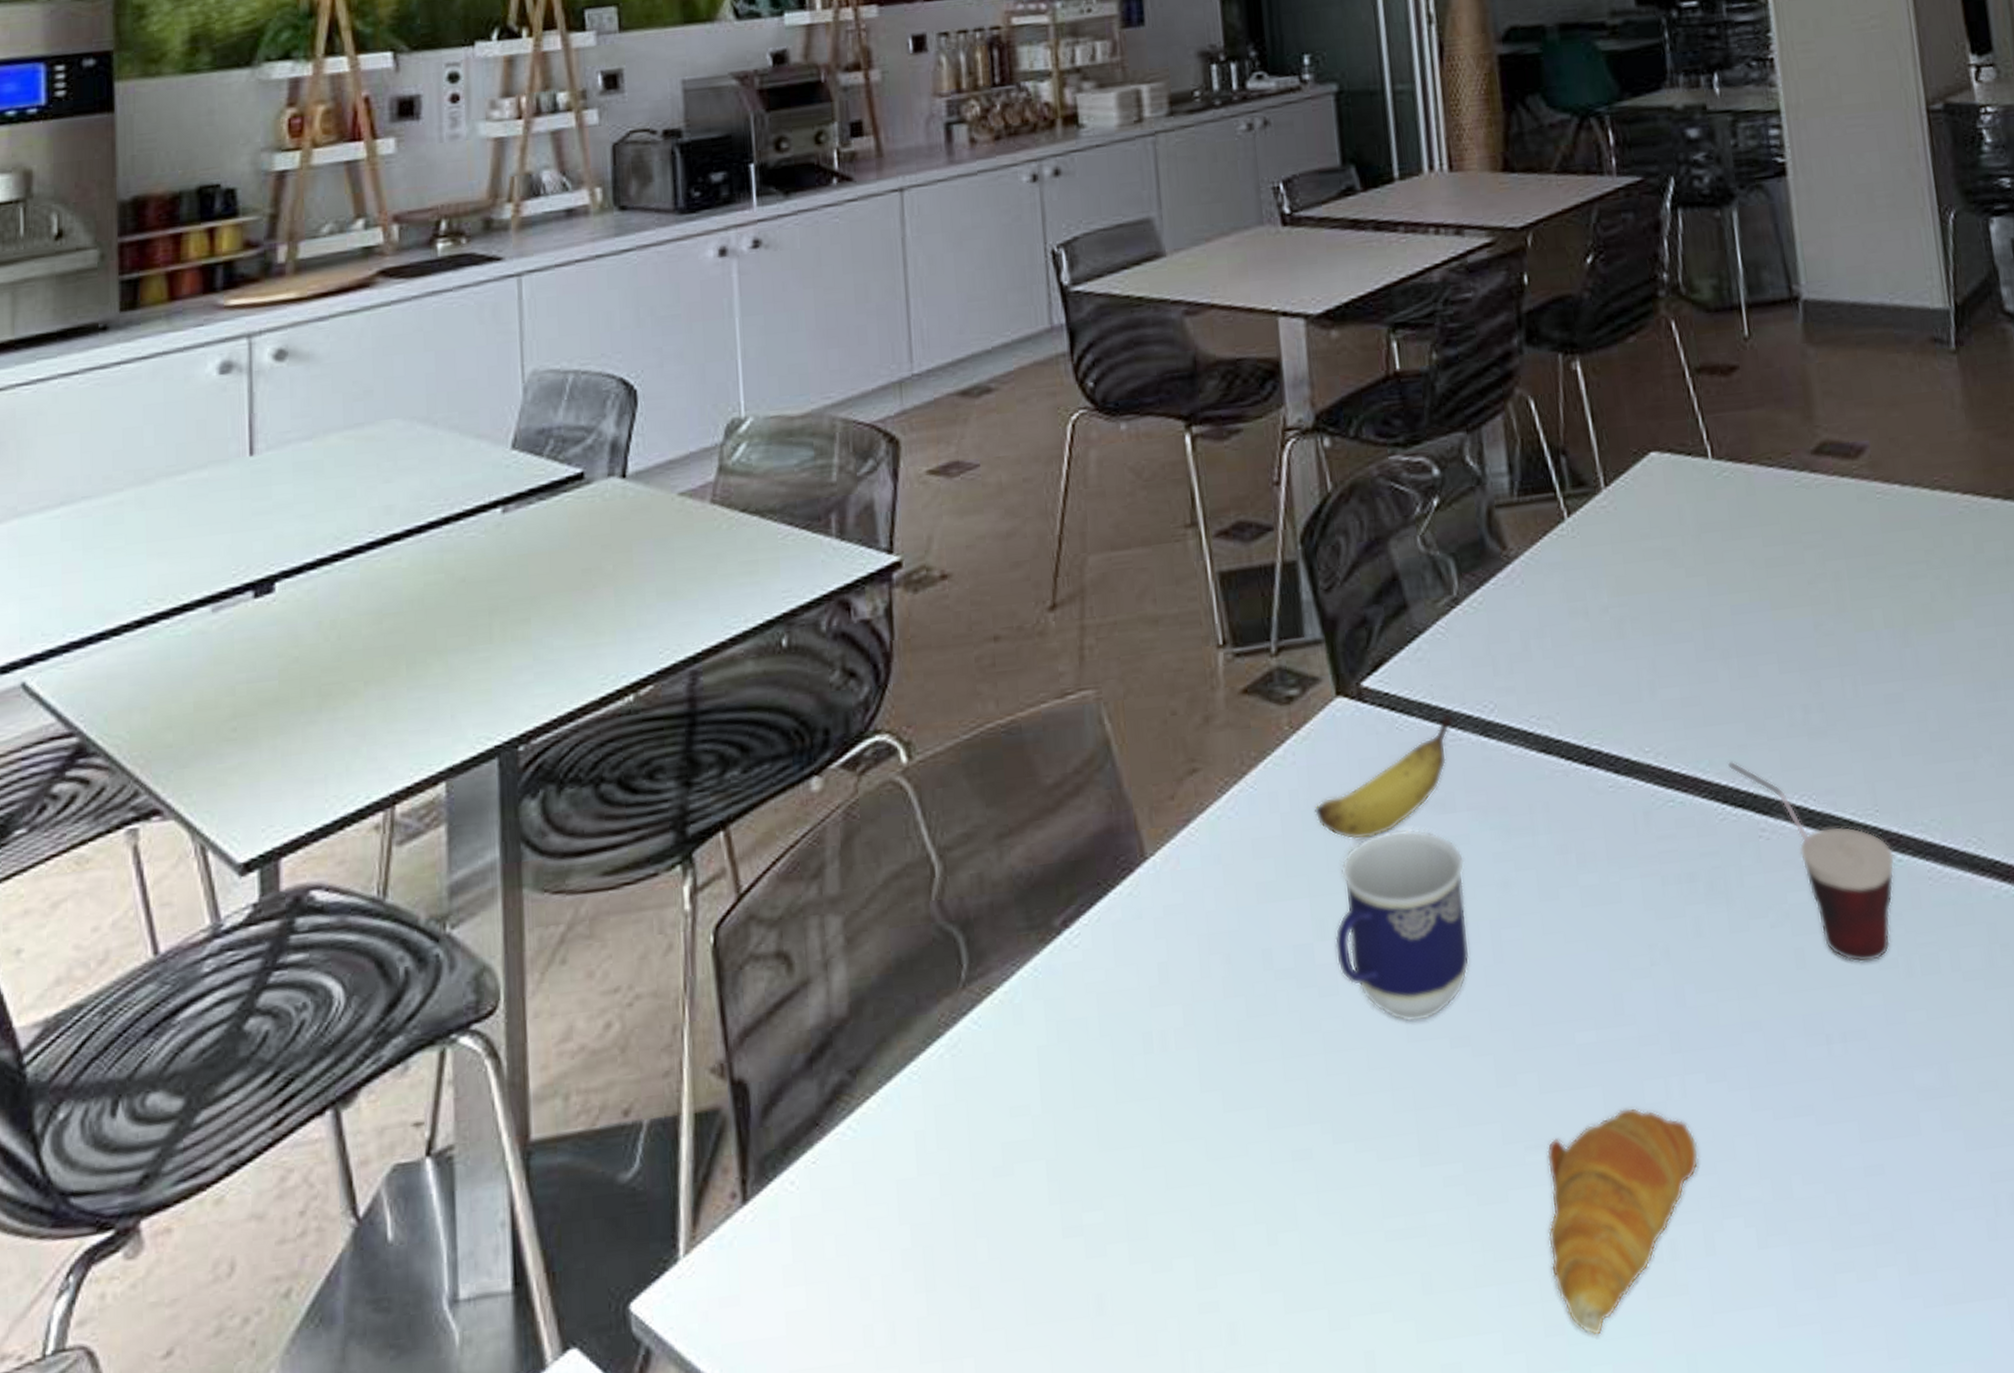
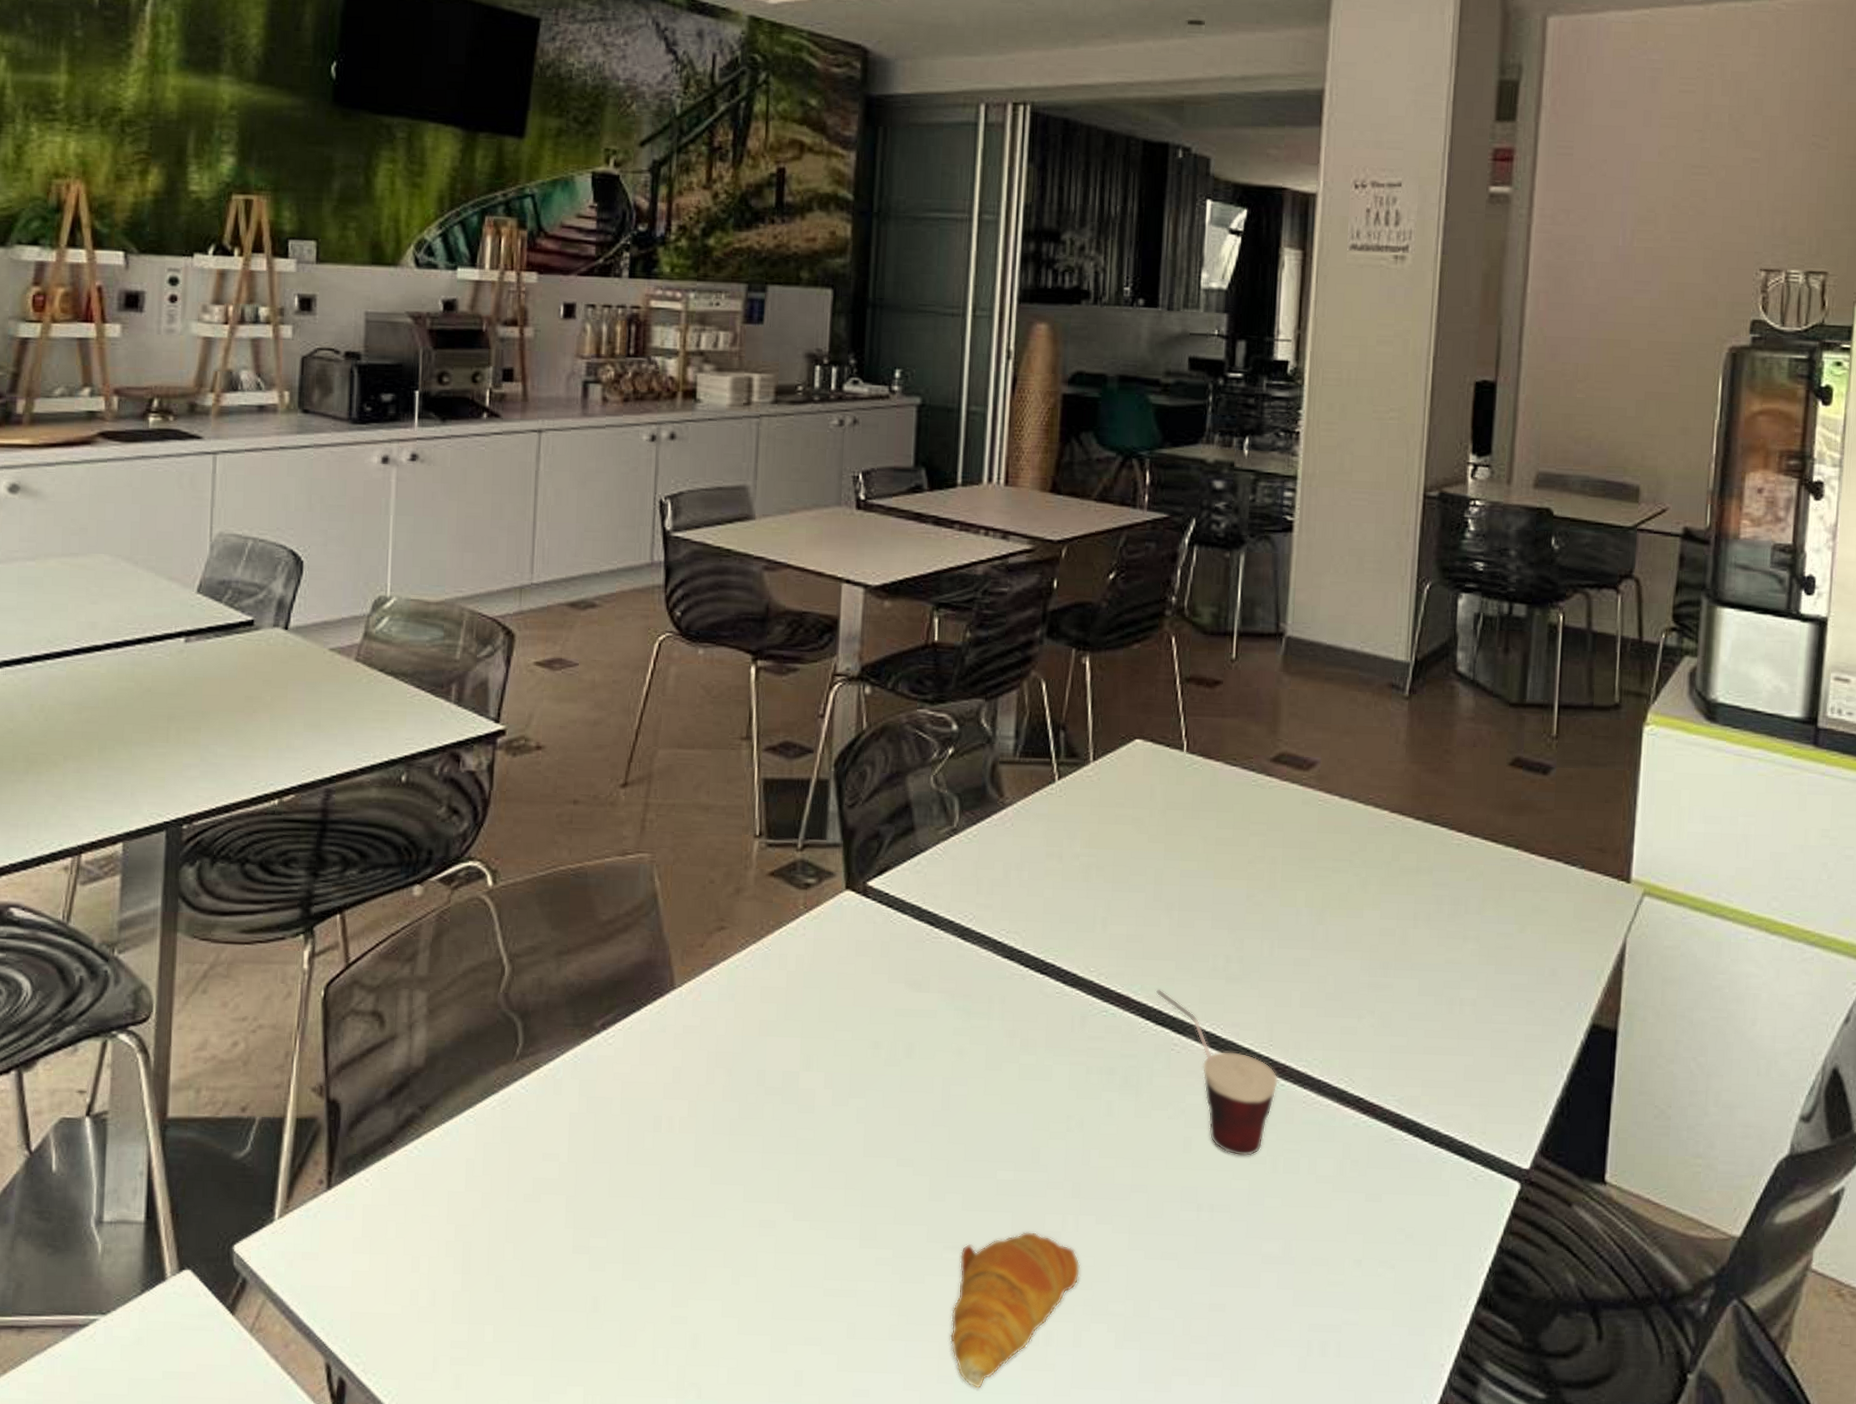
banana: present [1315,714,1454,840] -> none [815,917,938,1001]
cup: present [1334,828,1470,1023] -> none [816,997,930,1143]

